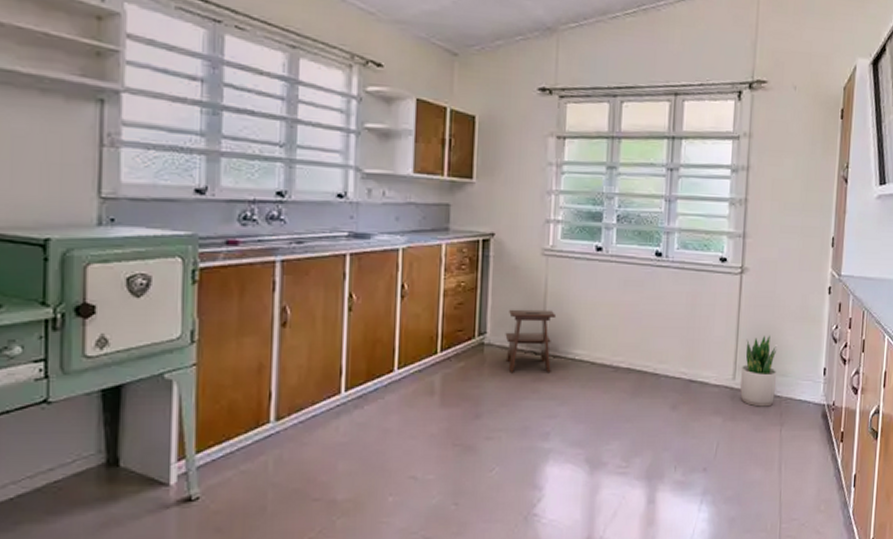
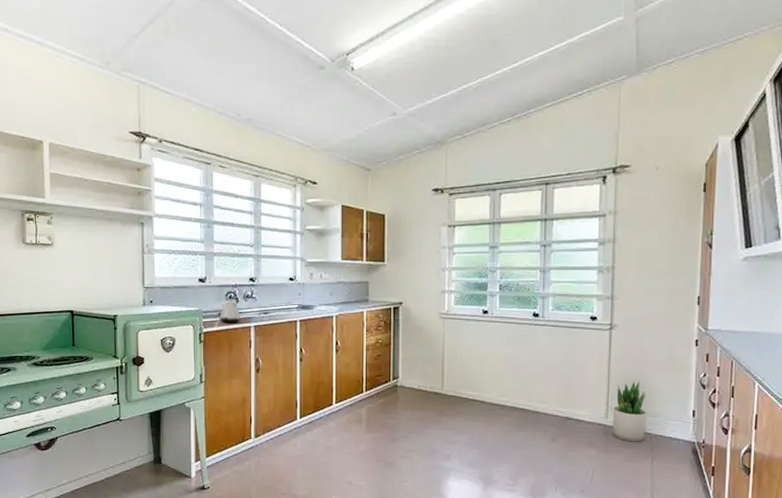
kettle: none [226,208,260,256] -> present [220,291,240,323]
step stool: present [505,309,557,374] -> none [413,360,453,409]

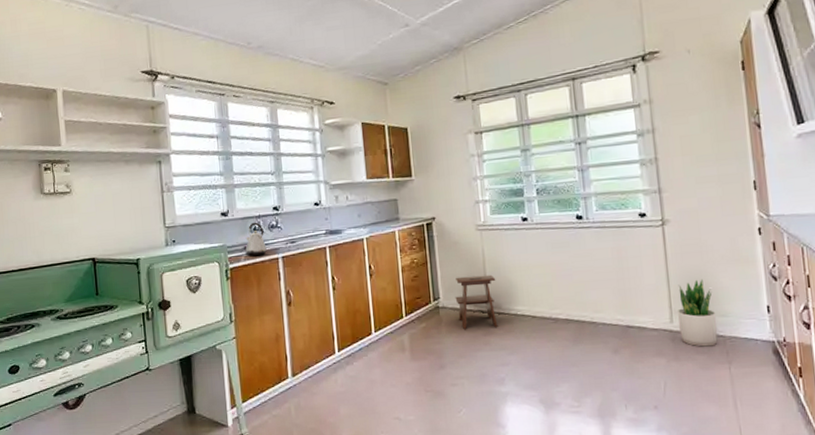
step stool: none [413,360,453,409] -> present [455,274,498,330]

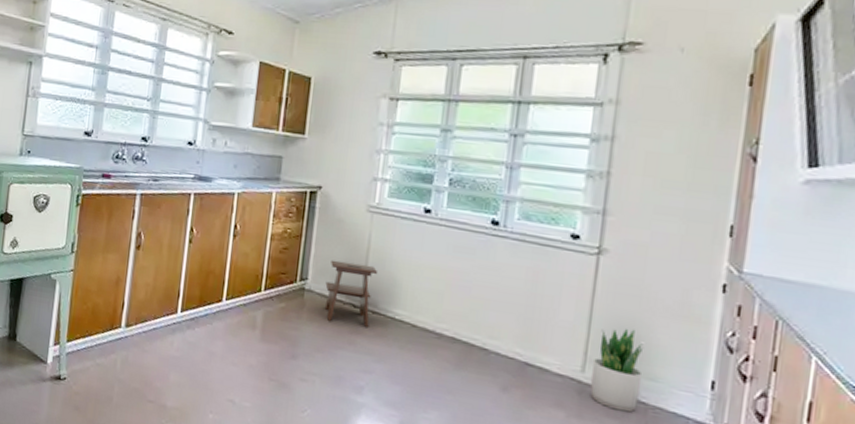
kettle: present [245,222,267,257] -> none [102,149,127,188]

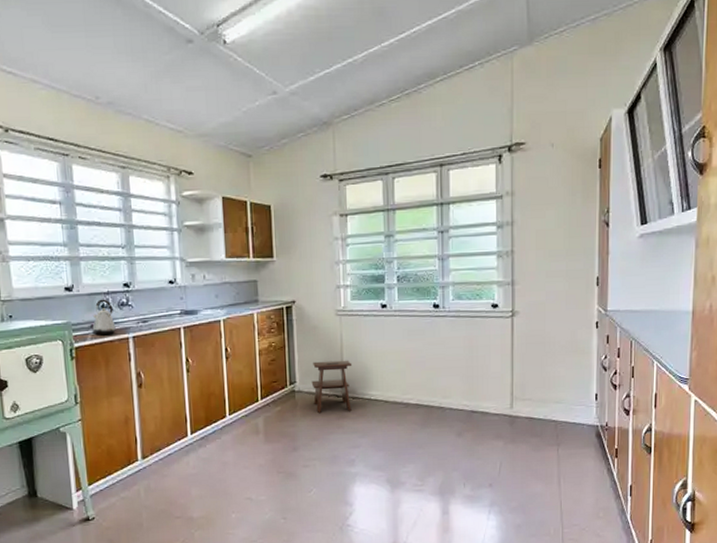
kettle: none [102,149,127,188] -> present [92,299,116,336]
planter: present [590,329,643,413] -> none [517,368,551,431]

